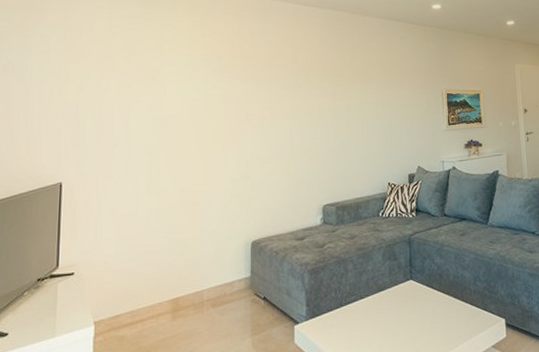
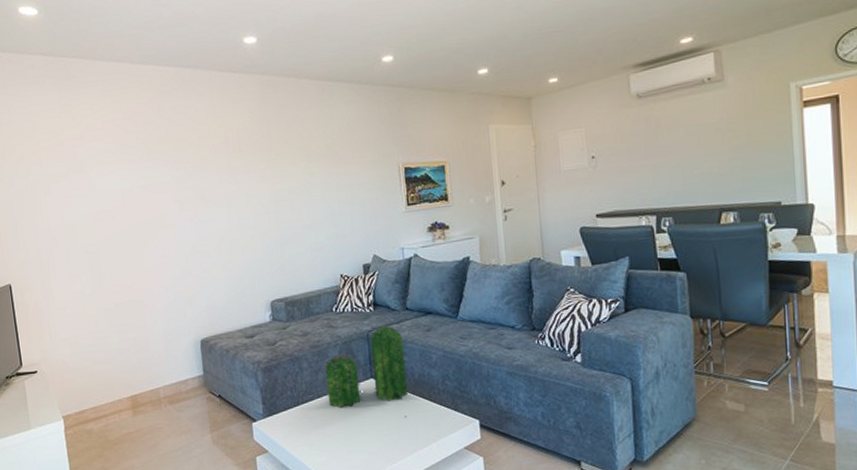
plant: none [366,228,445,317] -> present [322,324,409,417]

